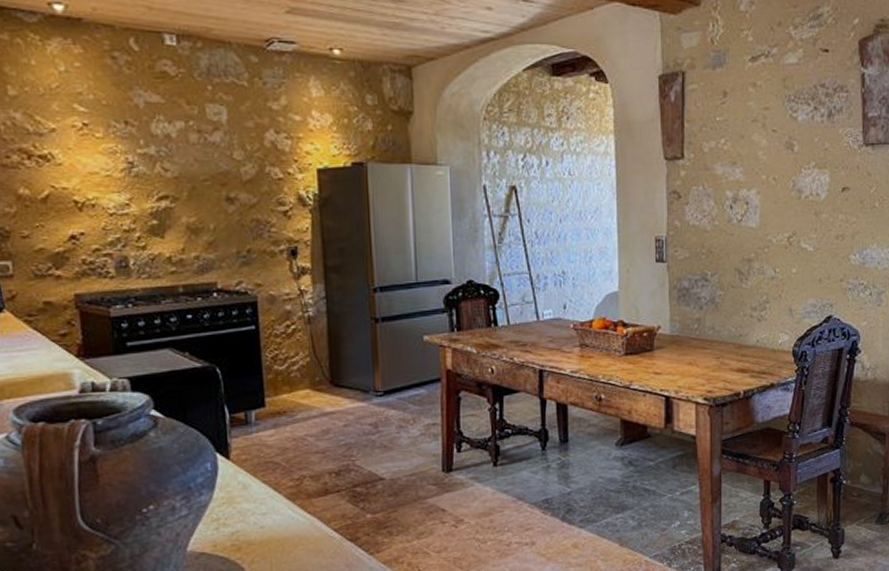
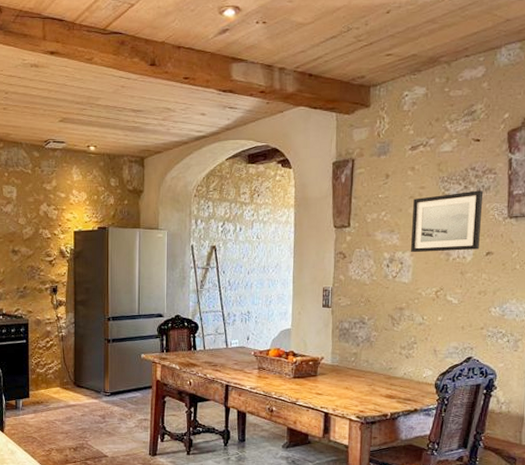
wall art: none [757,112,836,190] -> present [411,190,484,253]

